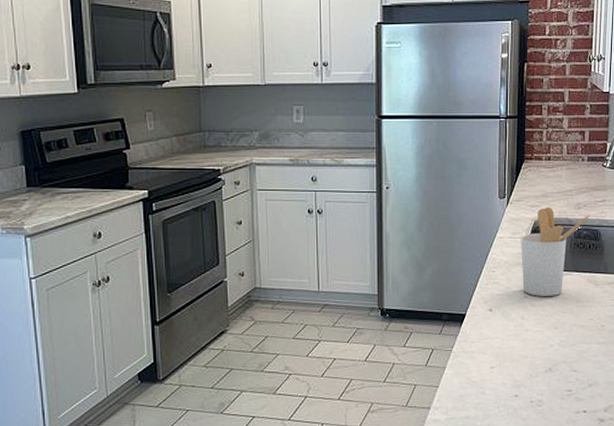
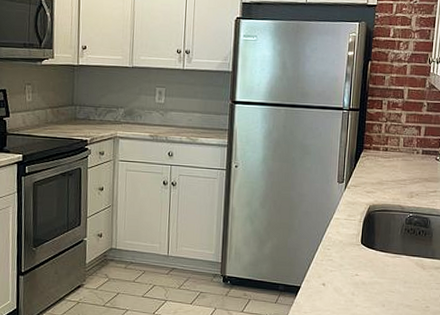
utensil holder: present [521,206,591,296] -> none [354,193,422,276]

